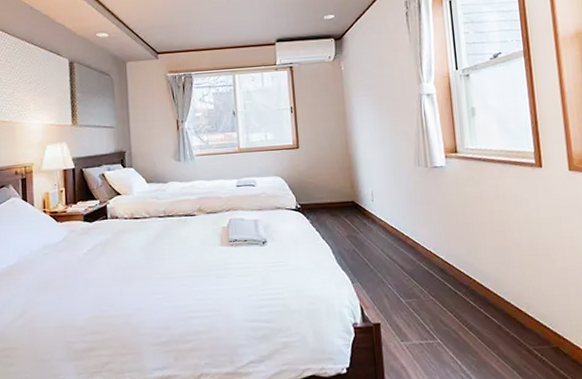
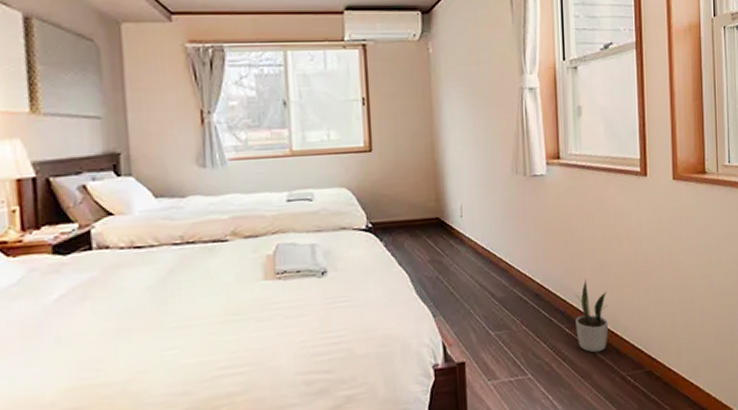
potted plant: none [477,258,512,325] -> present [574,280,608,353]

